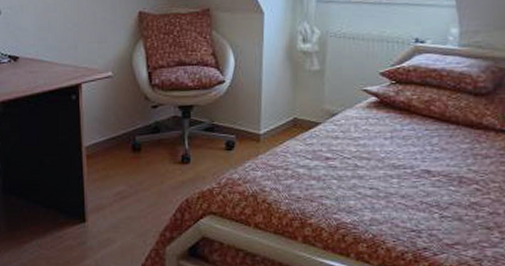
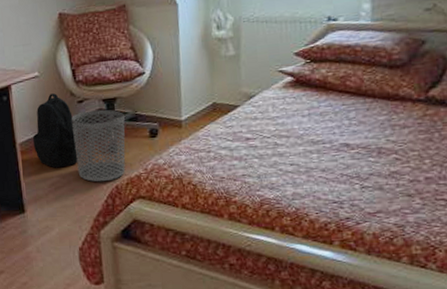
backpack: none [100,96,150,176] -> present [32,93,80,168]
waste bin: none [144,117,201,194] -> present [72,109,126,182]

